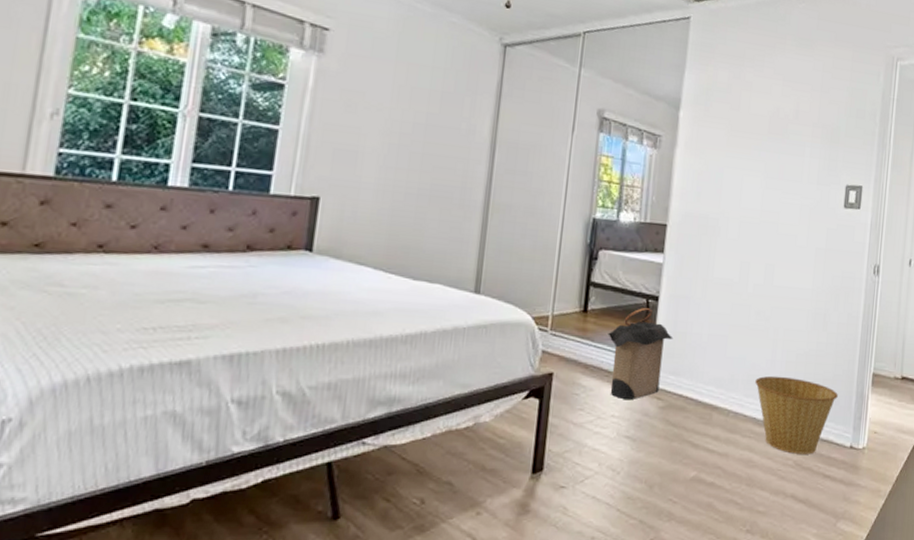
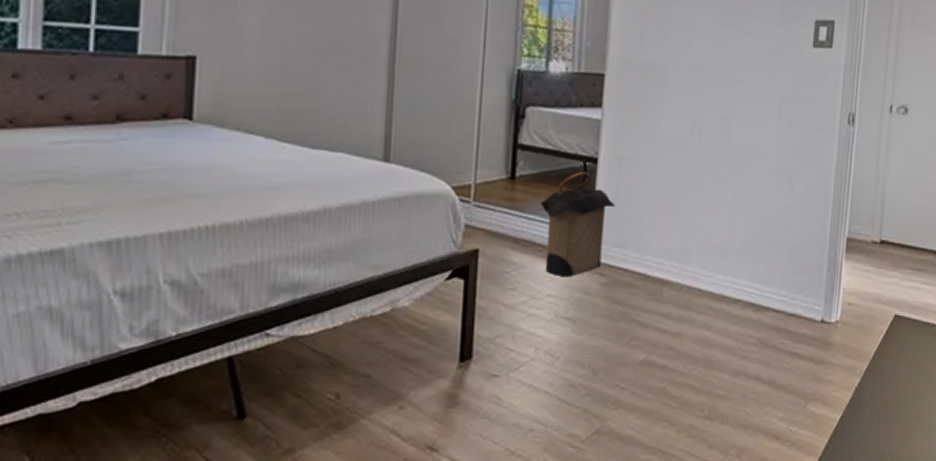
basket: present [755,375,838,454] -> none [711,244,807,331]

